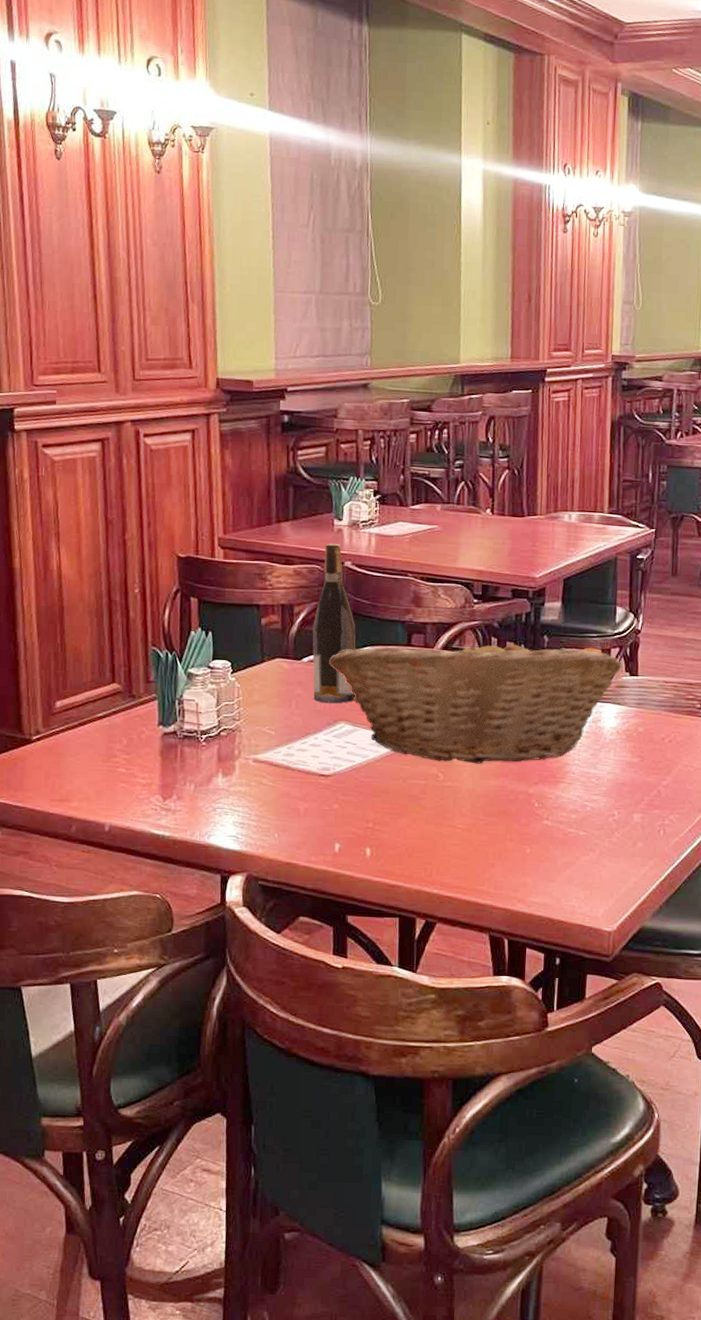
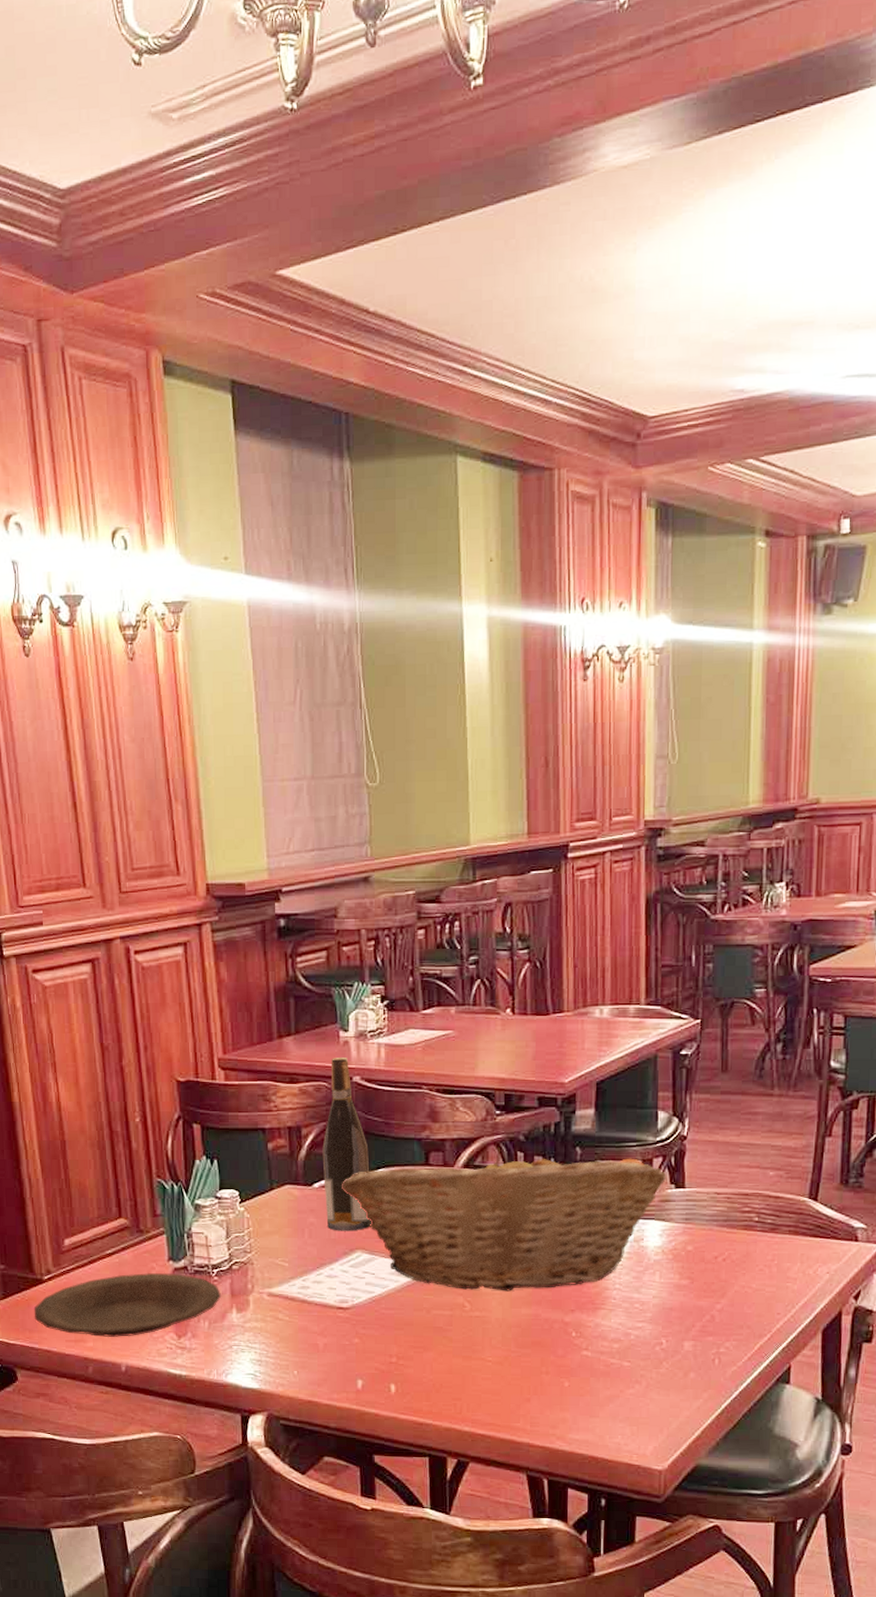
plate: none [19,736,209,798] -> present [33,1272,222,1337]

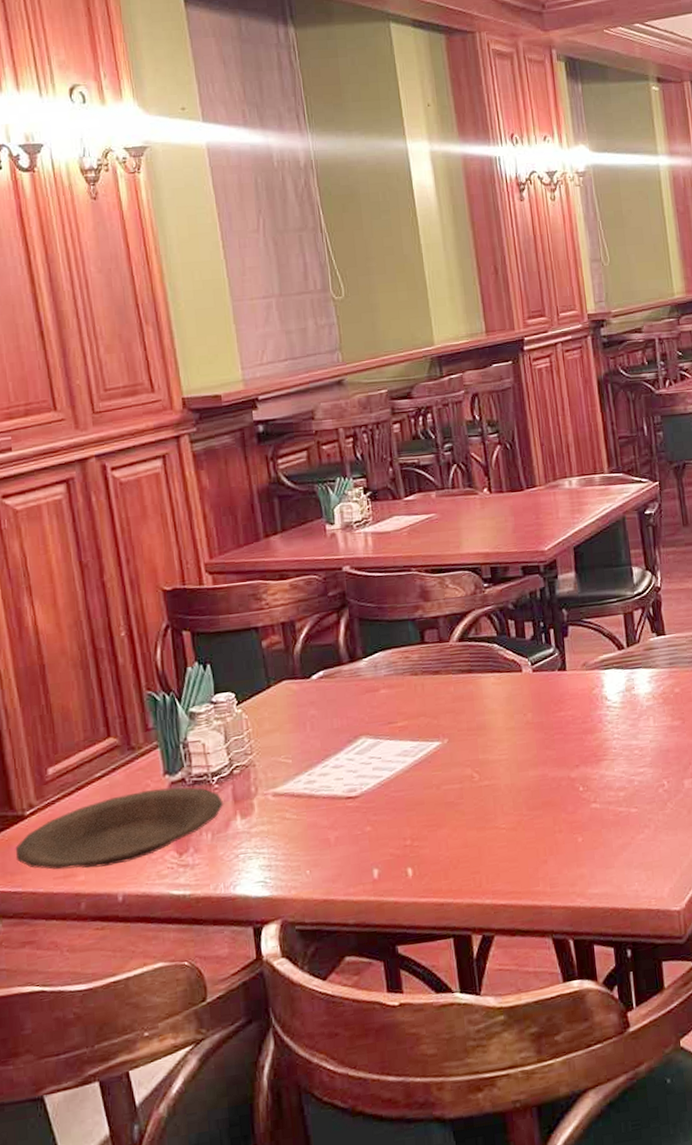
wine bottle: present [322,1056,372,1231] -> none [317,548,374,720]
fruit basket: present [342,1146,666,1292] -> none [340,613,647,761]

